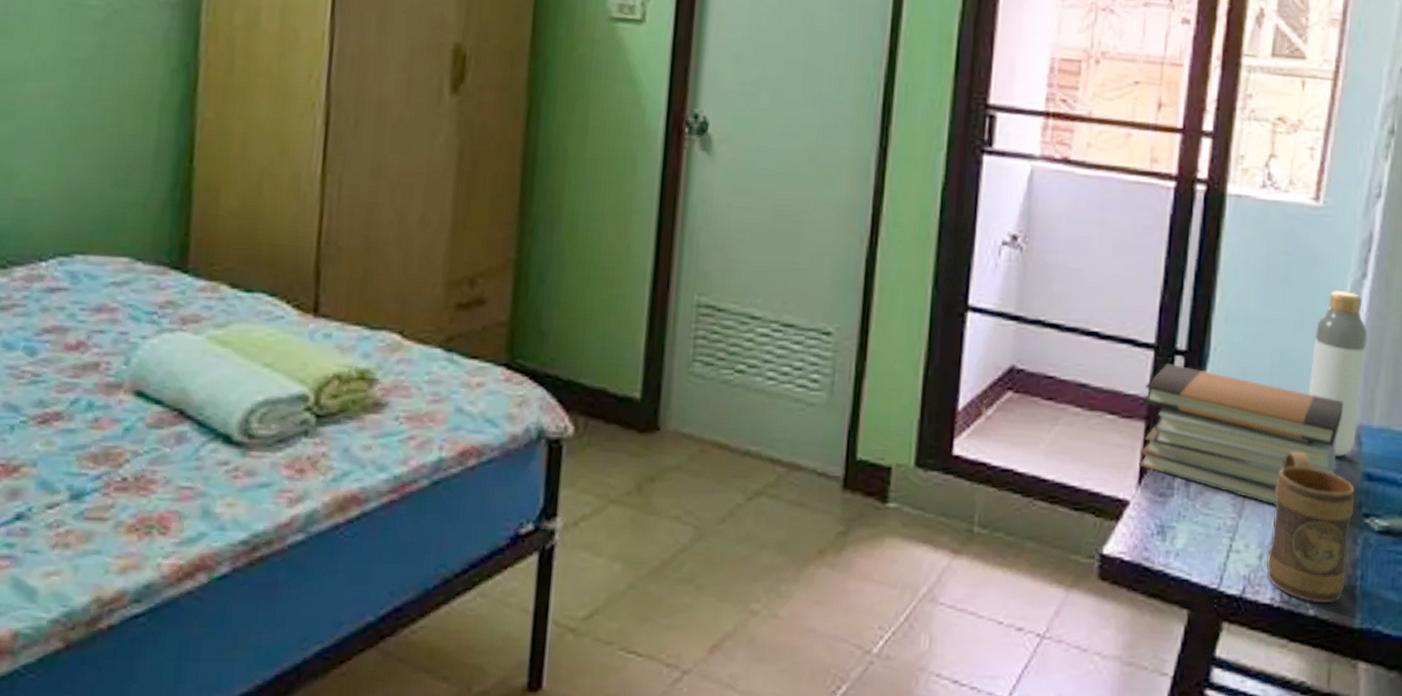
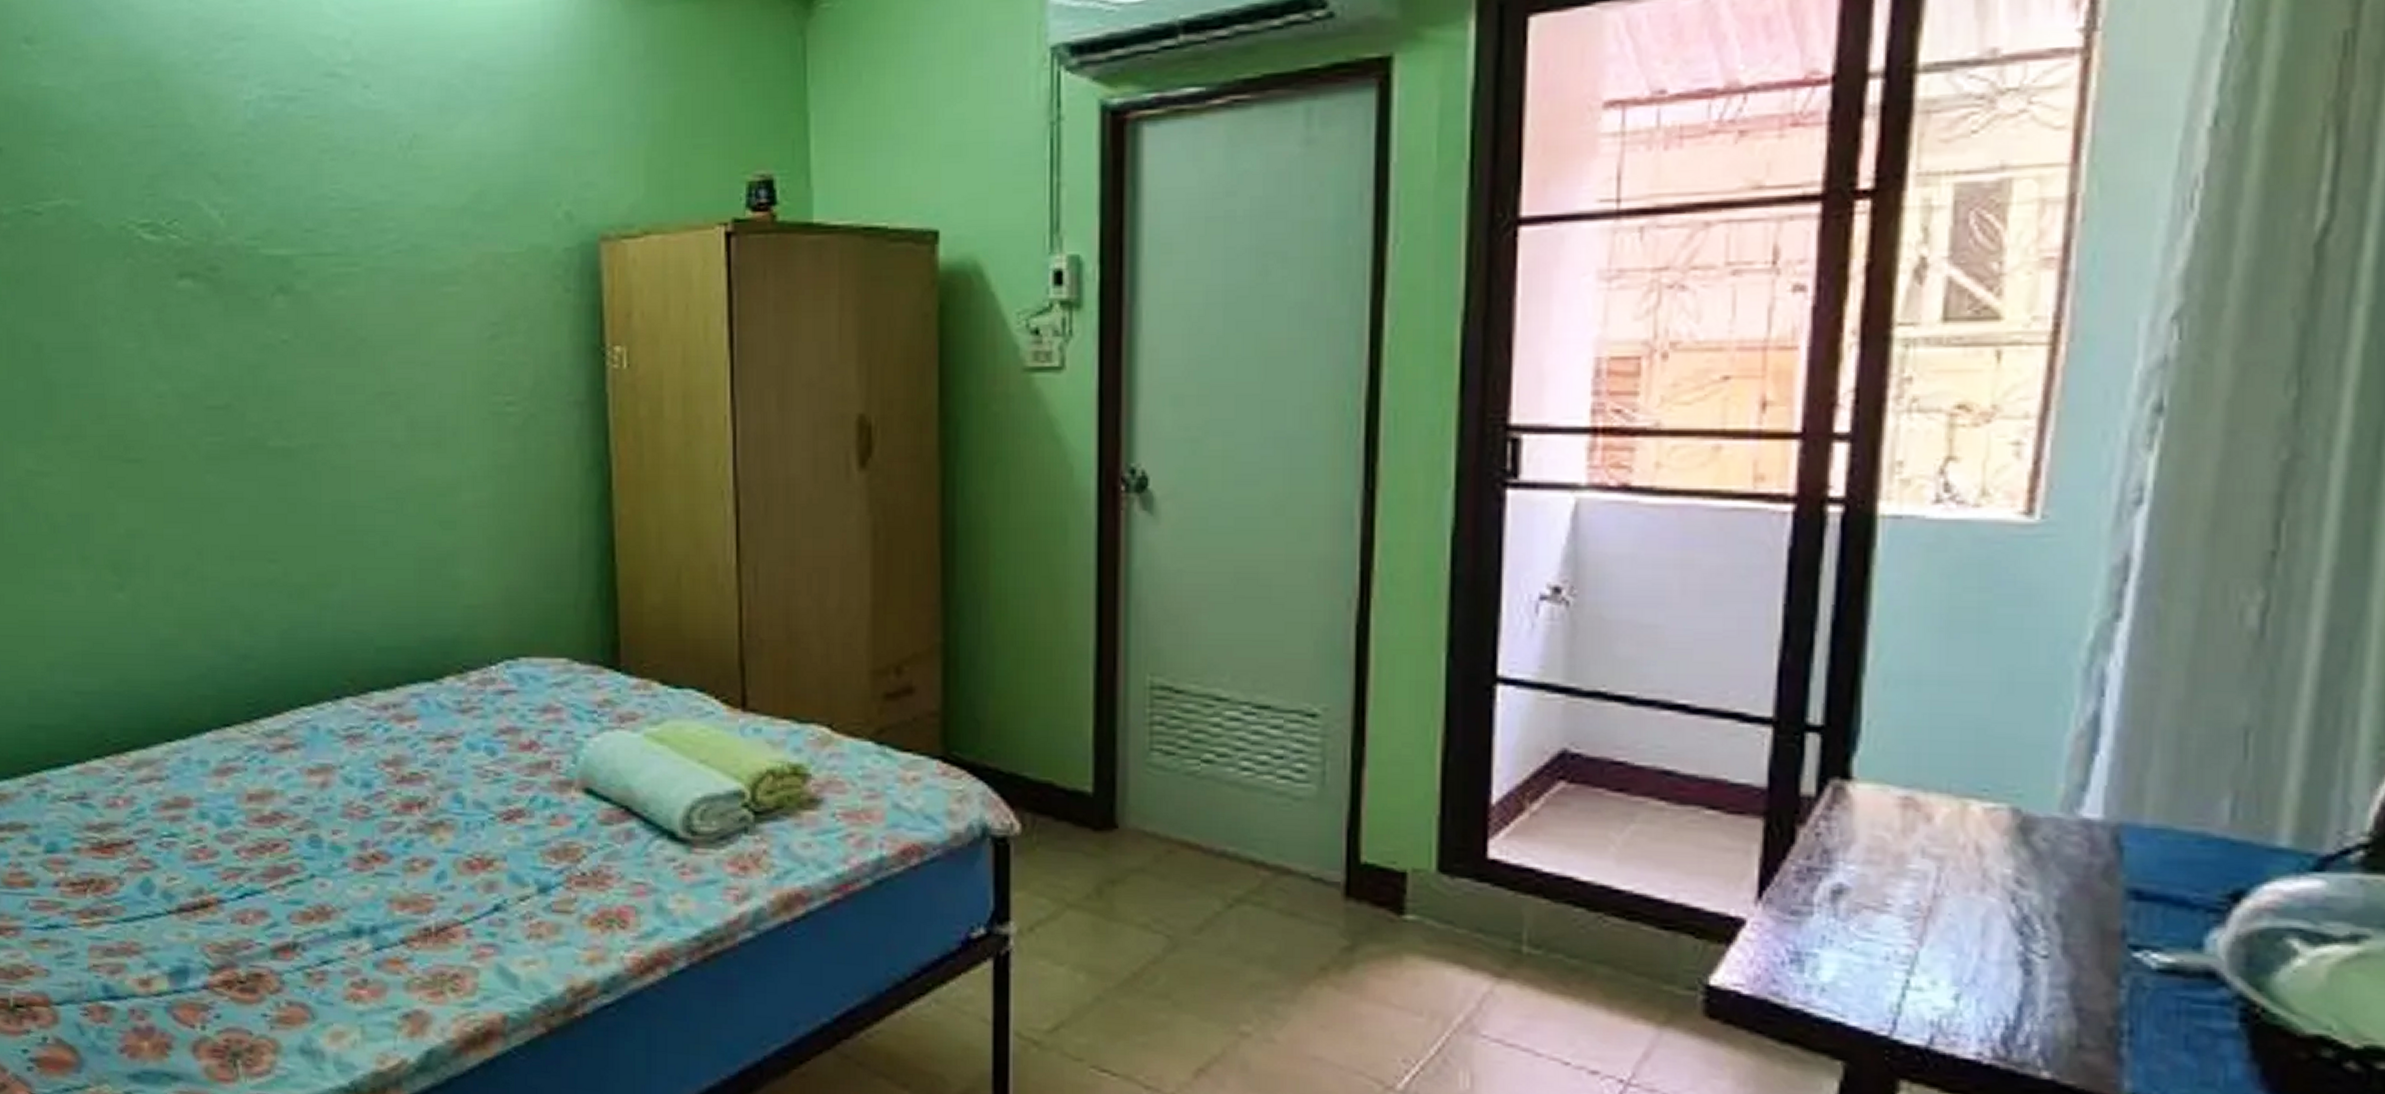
book stack: present [1138,362,1344,505] -> none [1757,742,2089,930]
mug: present [1266,452,1355,603] -> none [1966,859,2114,1064]
bottle: present [1308,291,1369,457] -> none [2026,638,2129,866]

